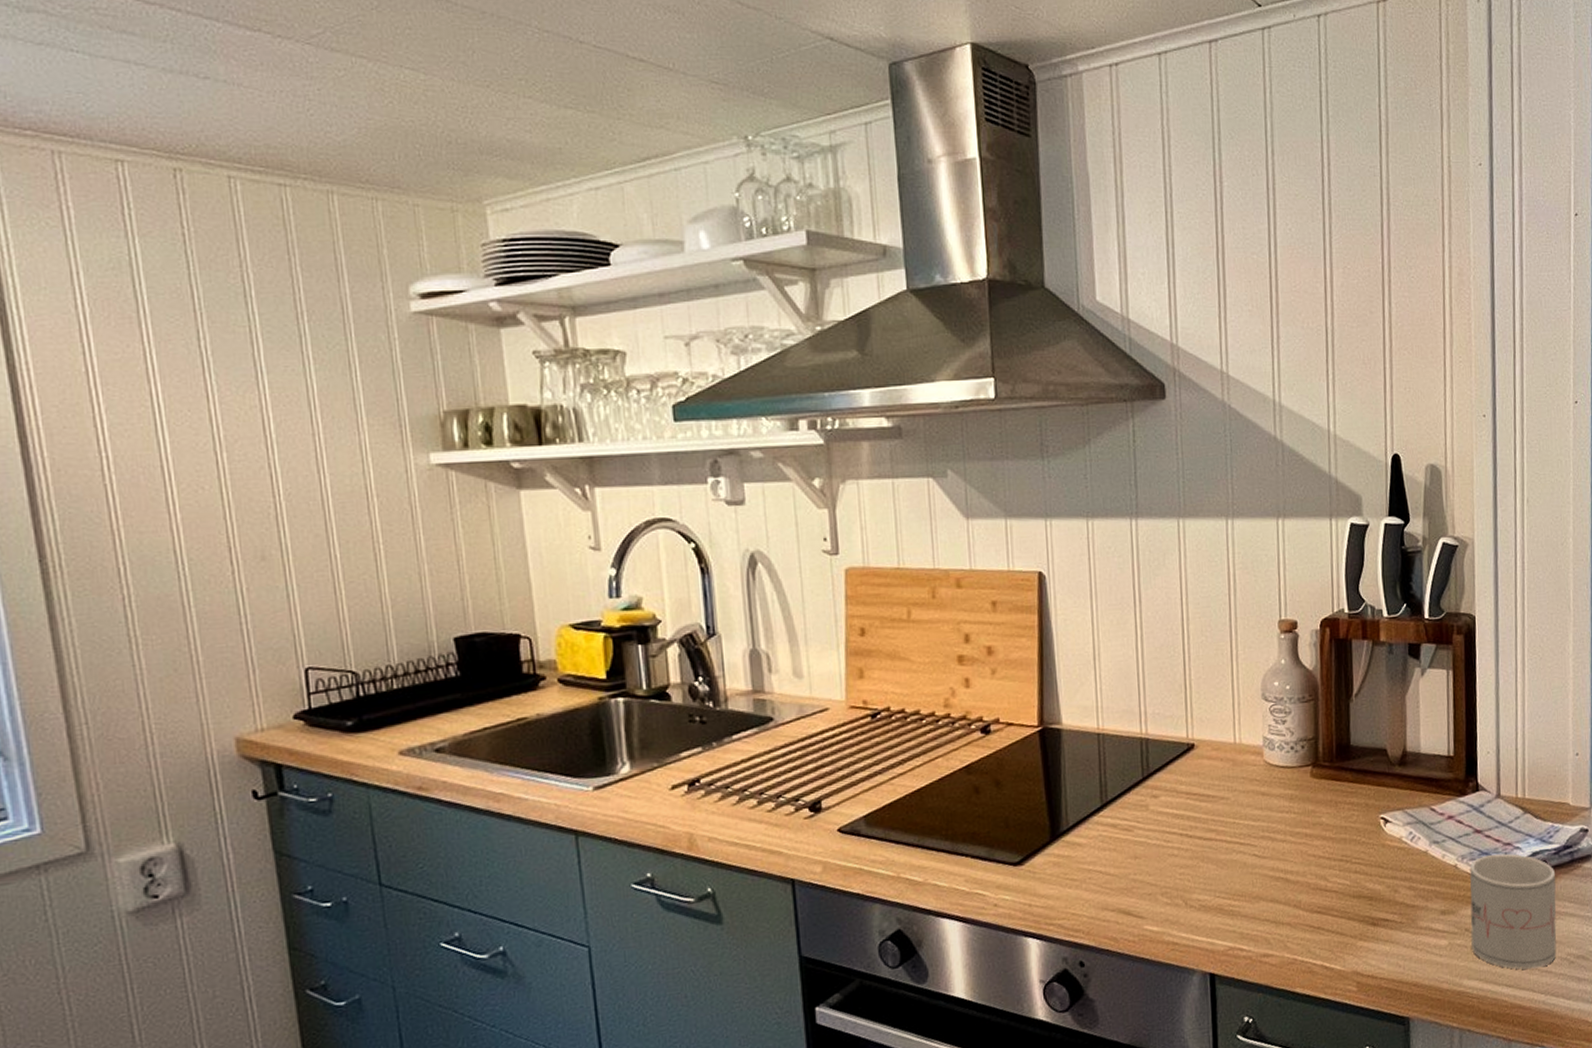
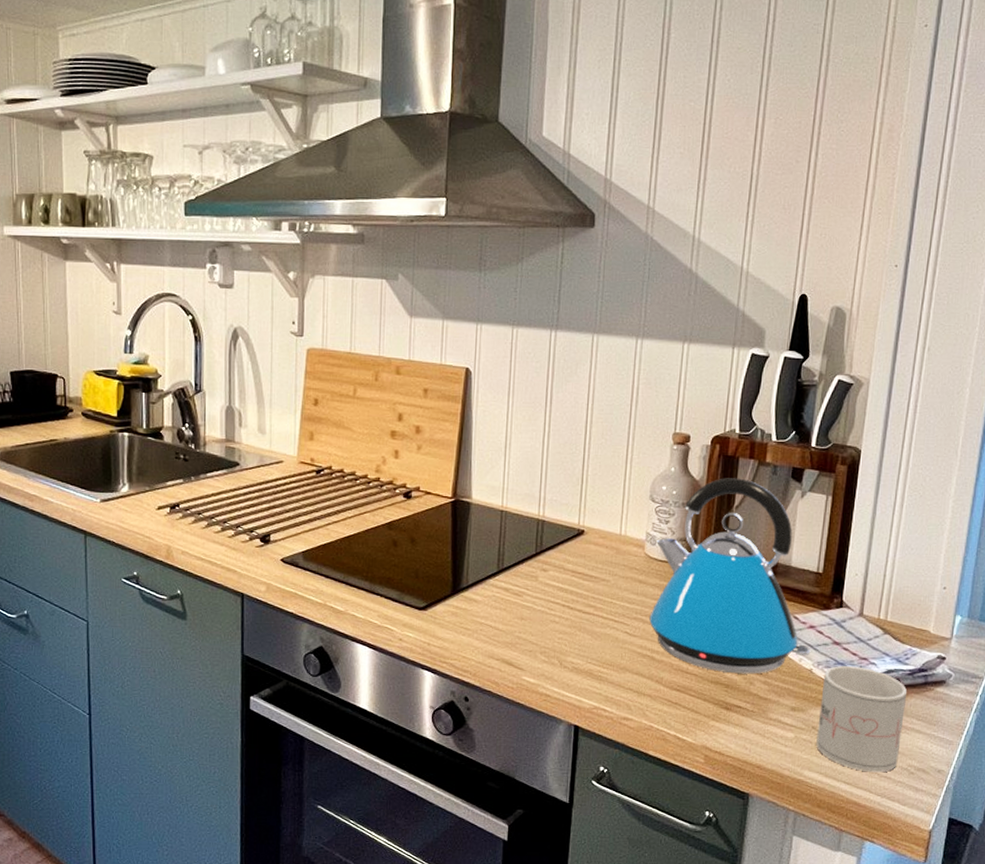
kettle: none [1275,662,1453,884] -> present [649,478,811,674]

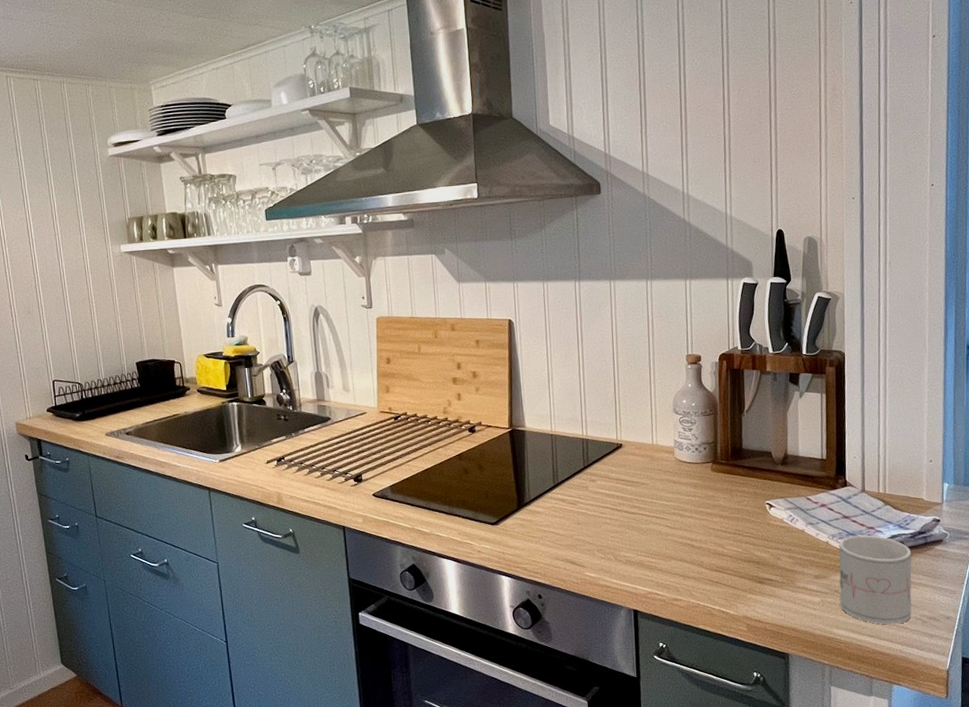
kettle: present [649,478,811,674] -> none [683,387,825,552]

